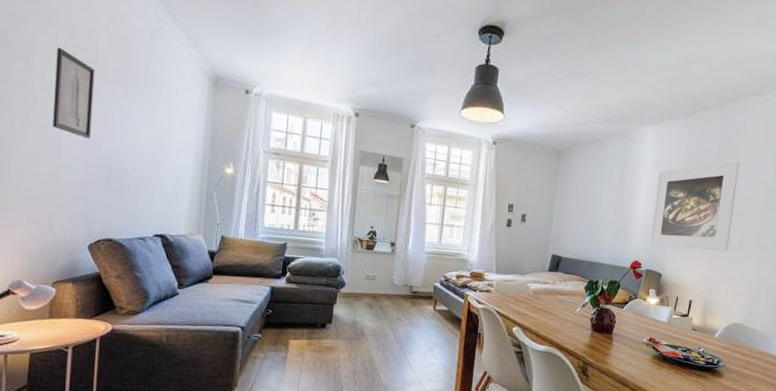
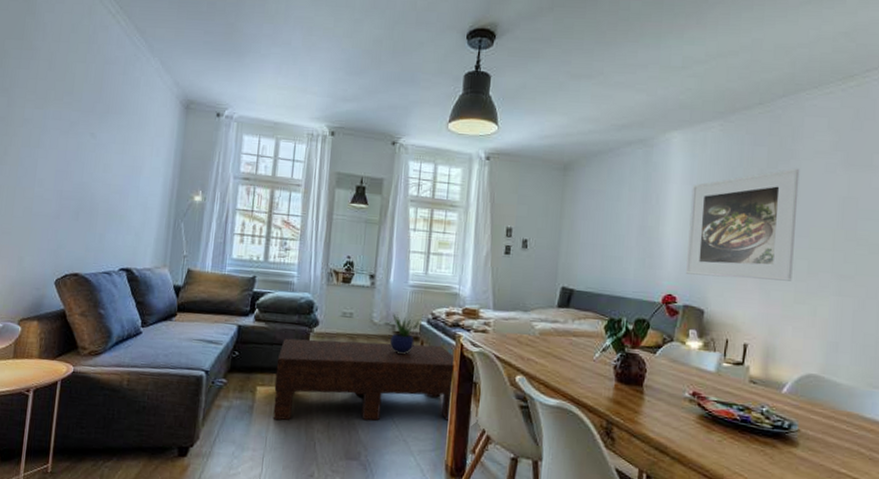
wall art: present [53,47,95,139] -> none [29,80,71,170]
coffee table: none [304,298,464,368] -> present [273,338,456,421]
potted plant: none [408,276,434,311] -> present [390,313,420,354]

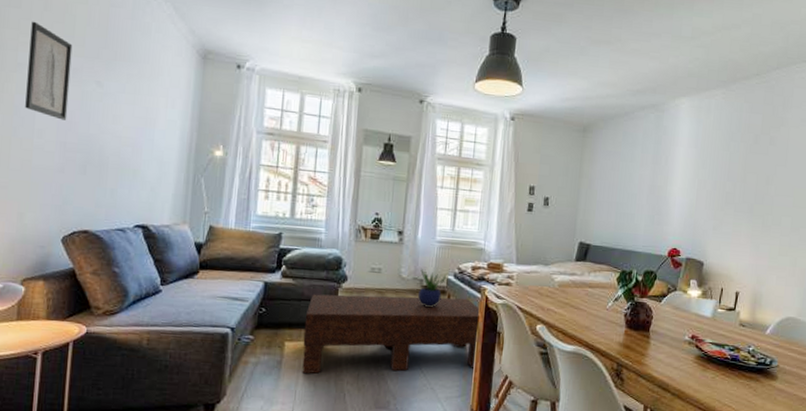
wall art: none [29,80,71,170] -> present [25,21,73,120]
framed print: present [686,168,800,281] -> none [689,134,788,236]

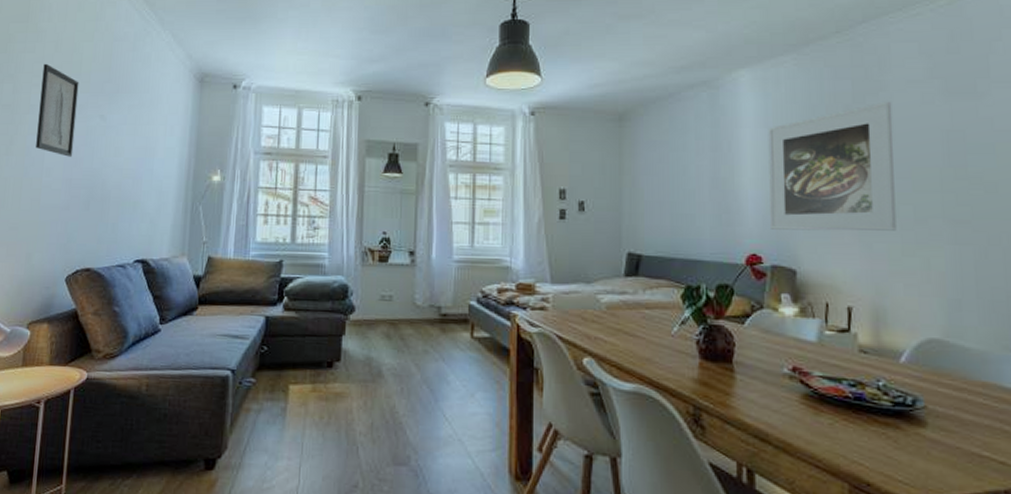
coffee table: present [302,294,481,374] -> none [309,327,512,423]
potted plant: present [418,268,446,307] -> none [436,293,469,339]
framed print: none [689,134,788,236] -> present [768,101,897,231]

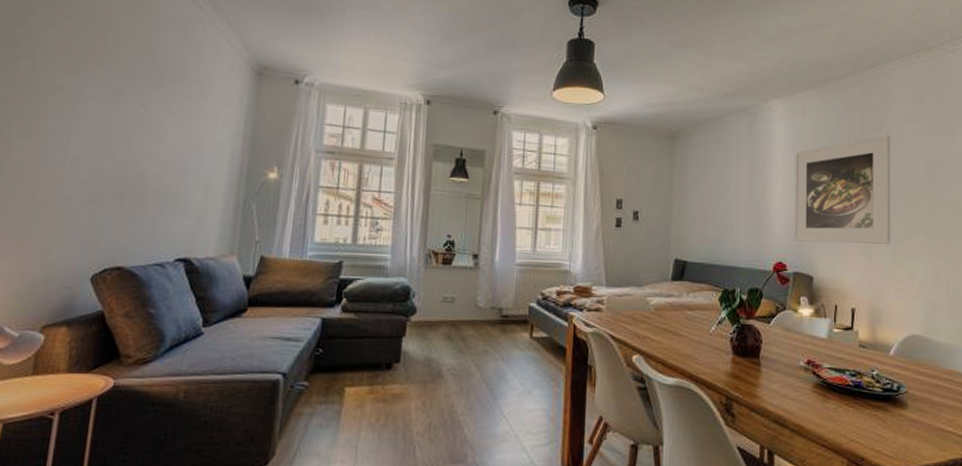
wall art: present [36,63,79,157] -> none [58,41,115,145]

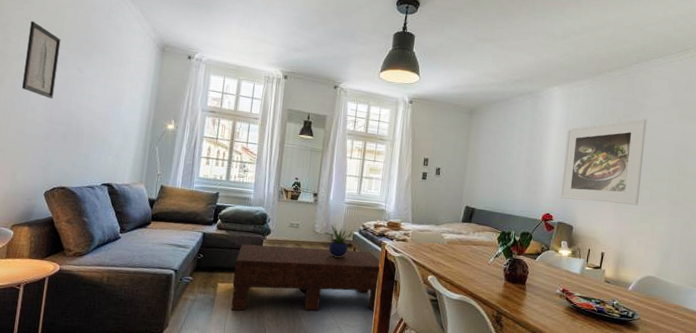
wall art: none [58,41,115,145] -> present [22,21,61,99]
coffee table: none [364,327,569,425] -> present [231,243,381,311]
potted plant: none [497,295,529,339] -> present [329,224,353,258]

